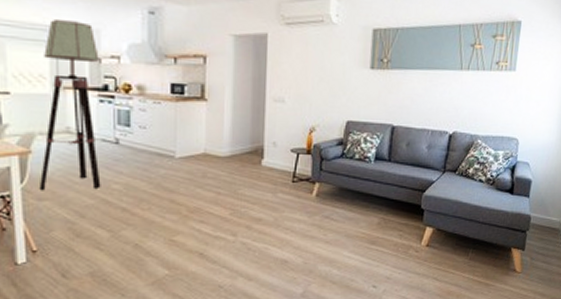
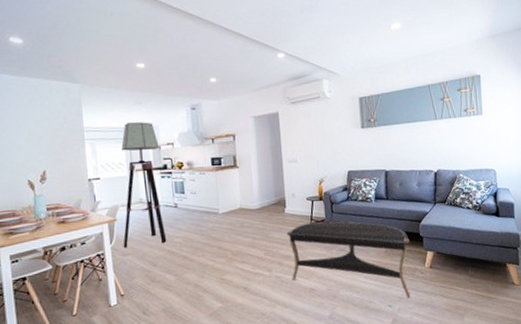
coffee table: none [260,181,408,278] -> present [286,221,411,297]

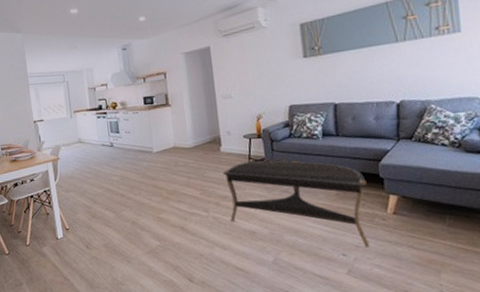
floor lamp: present [121,122,167,247] -> none [60,65,105,184]

